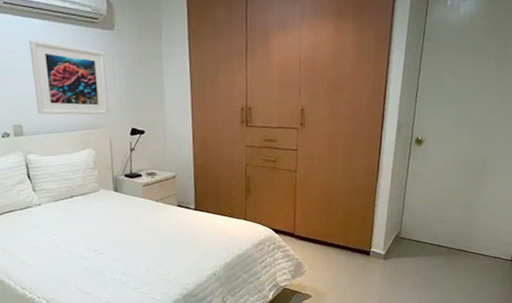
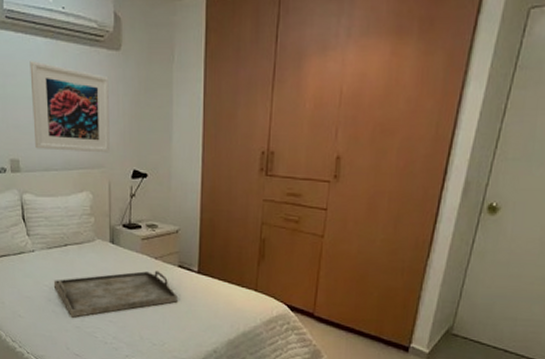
serving tray: none [61,211,179,260] -> present [53,270,178,318]

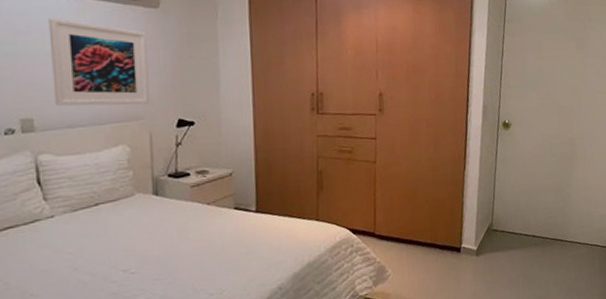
serving tray: present [53,270,178,318] -> none [80,216,236,284]

